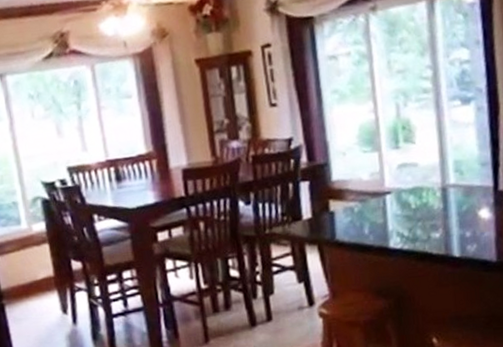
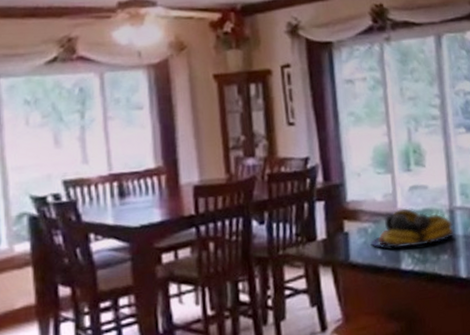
fruit bowl: none [357,187,447,228] -> present [370,208,455,249]

